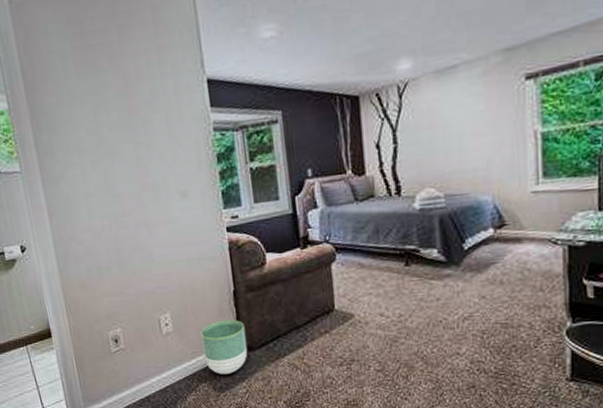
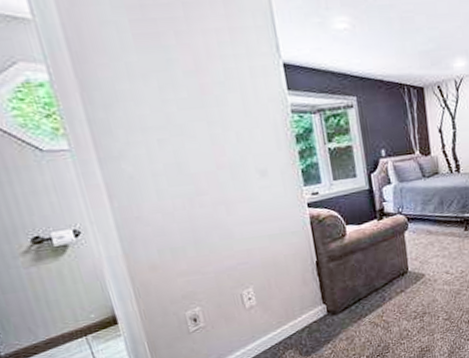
planter: present [200,319,248,374] -> none [285,287,332,340]

